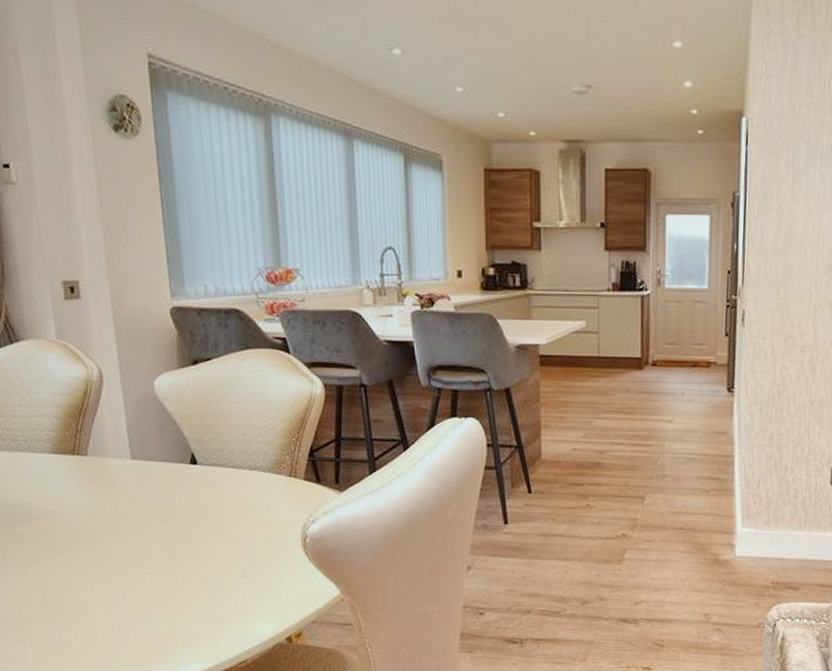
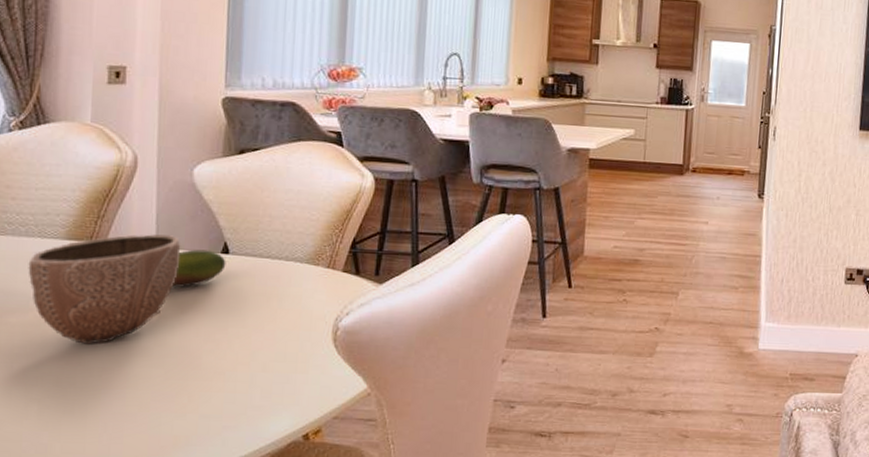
decorative bowl: none [24,447,154,552] -> present [28,234,181,344]
fruit: none [151,460,196,498] -> present [173,249,226,288]

